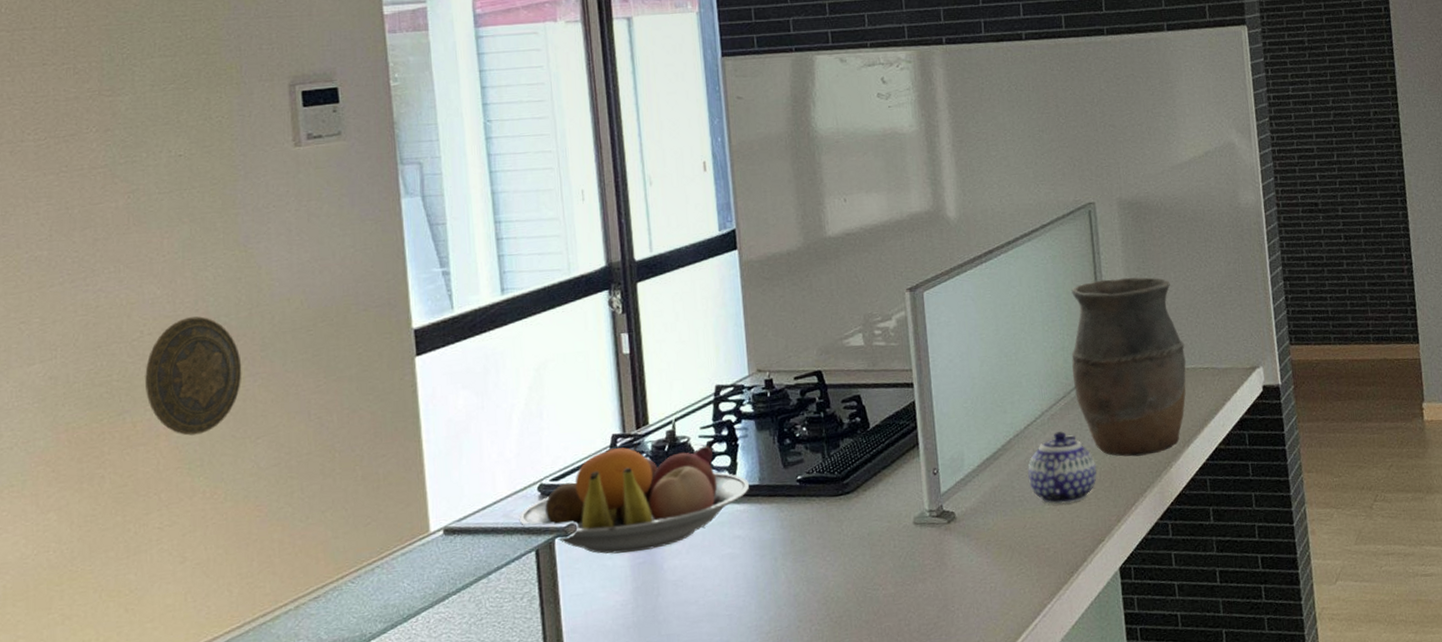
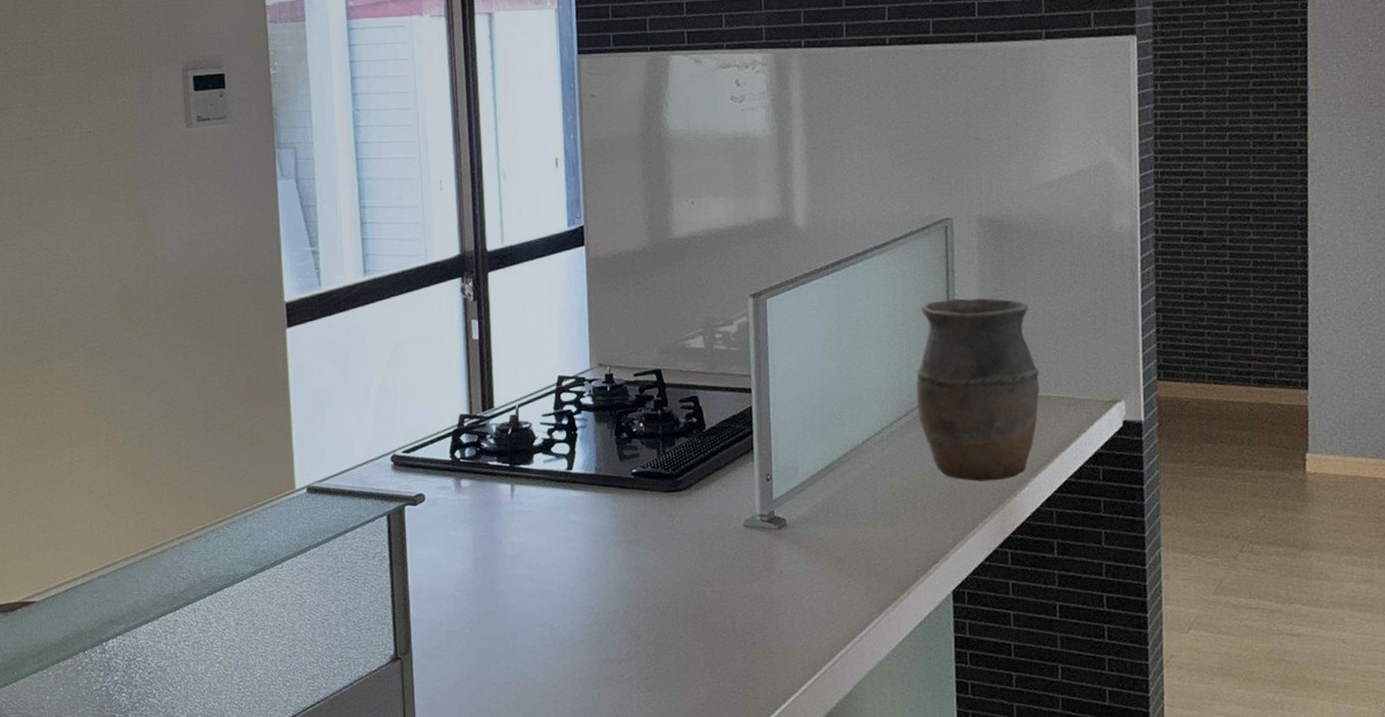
decorative plate: present [145,316,242,436] -> none [60,278,139,384]
fruit bowl: present [519,443,750,554] -> none [373,425,587,526]
teapot: present [1028,430,1097,505] -> none [863,448,936,523]

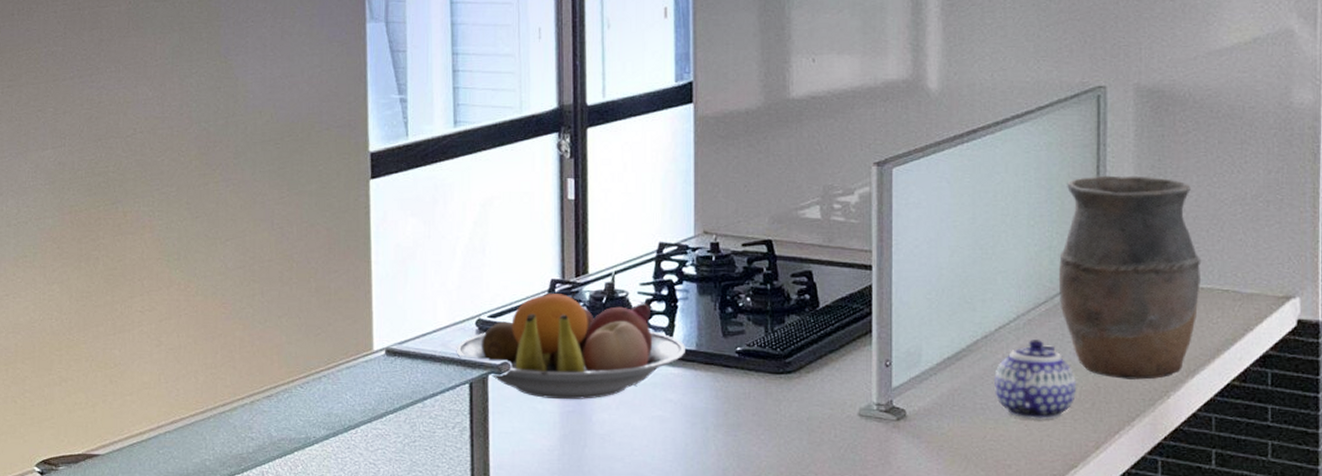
fruit bowl: none [373,425,587,526] -> present [456,291,686,400]
teapot: none [863,448,936,523] -> present [994,338,1077,421]

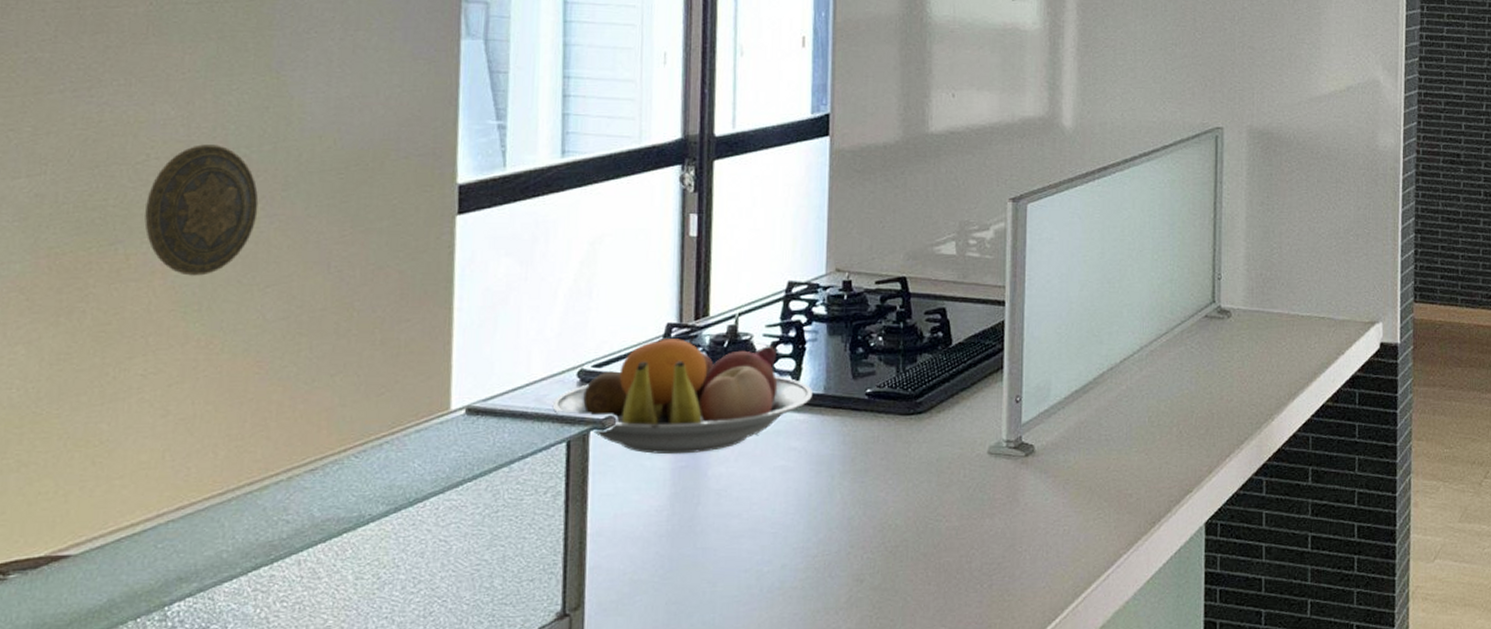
decorative plate: none [135,120,217,230] -> present [144,144,259,276]
teapot: present [994,338,1077,421] -> none [1118,368,1193,449]
vase: present [1058,175,1202,380] -> none [1178,211,1302,405]

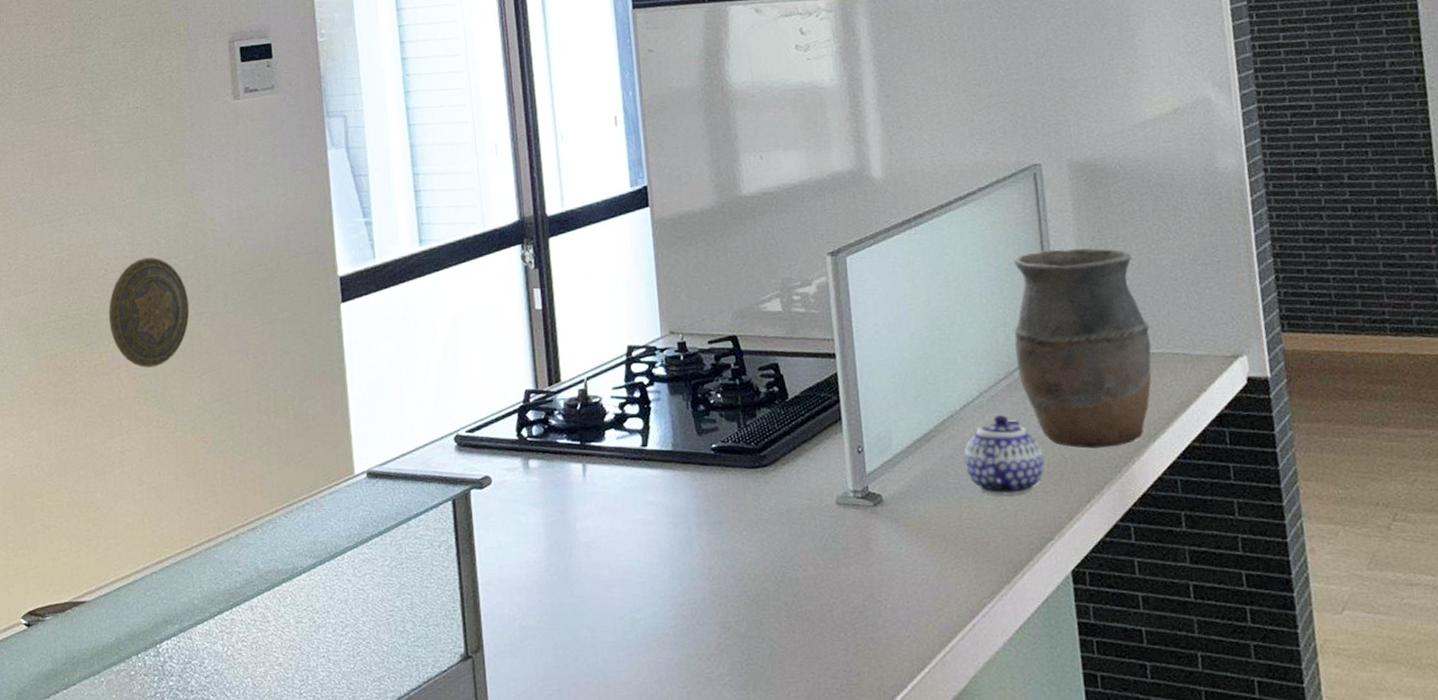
fruit bowl: present [552,336,814,455] -> none [436,400,663,510]
teapot: none [1118,368,1193,449] -> present [964,414,1044,496]
vase: none [1178,211,1302,405] -> present [1014,248,1152,449]

